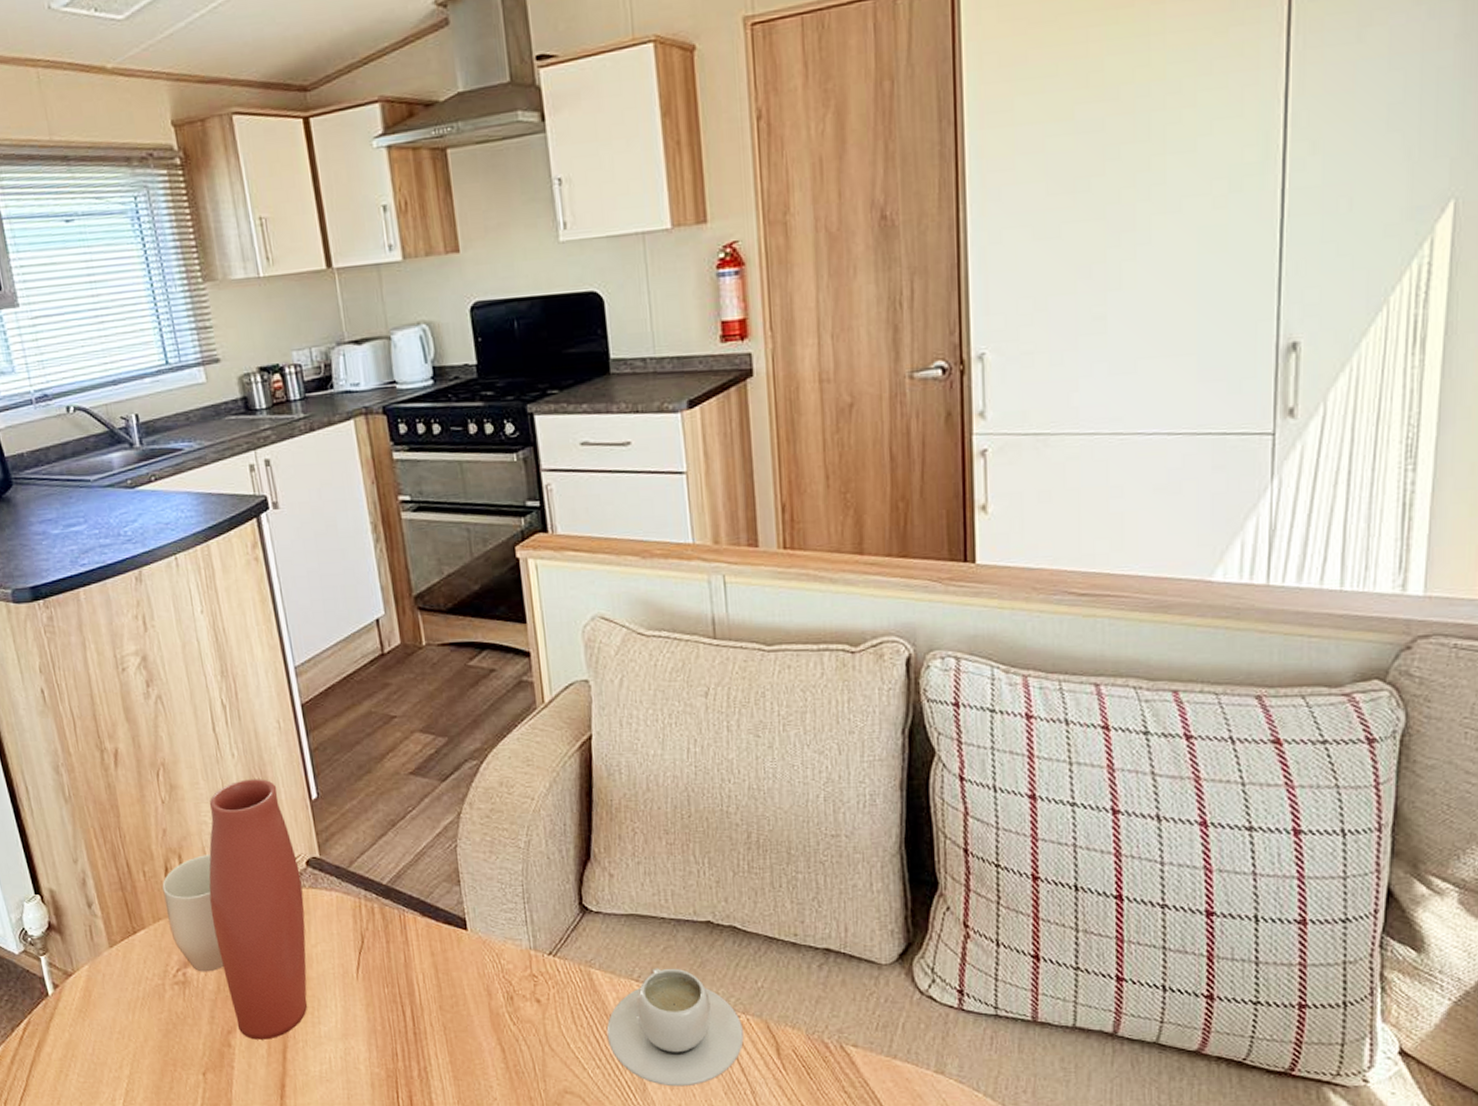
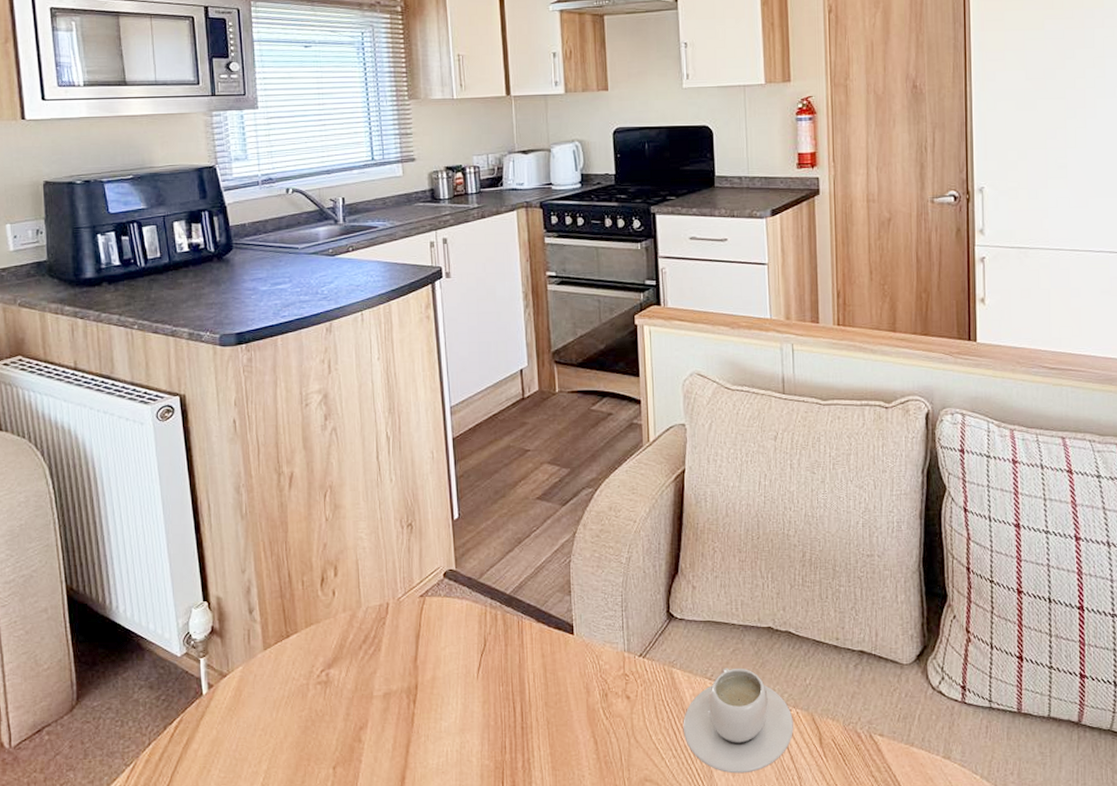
mug: present [162,855,224,972] -> none [317,567,363,673]
vase: present [208,779,308,1040] -> none [357,501,438,735]

